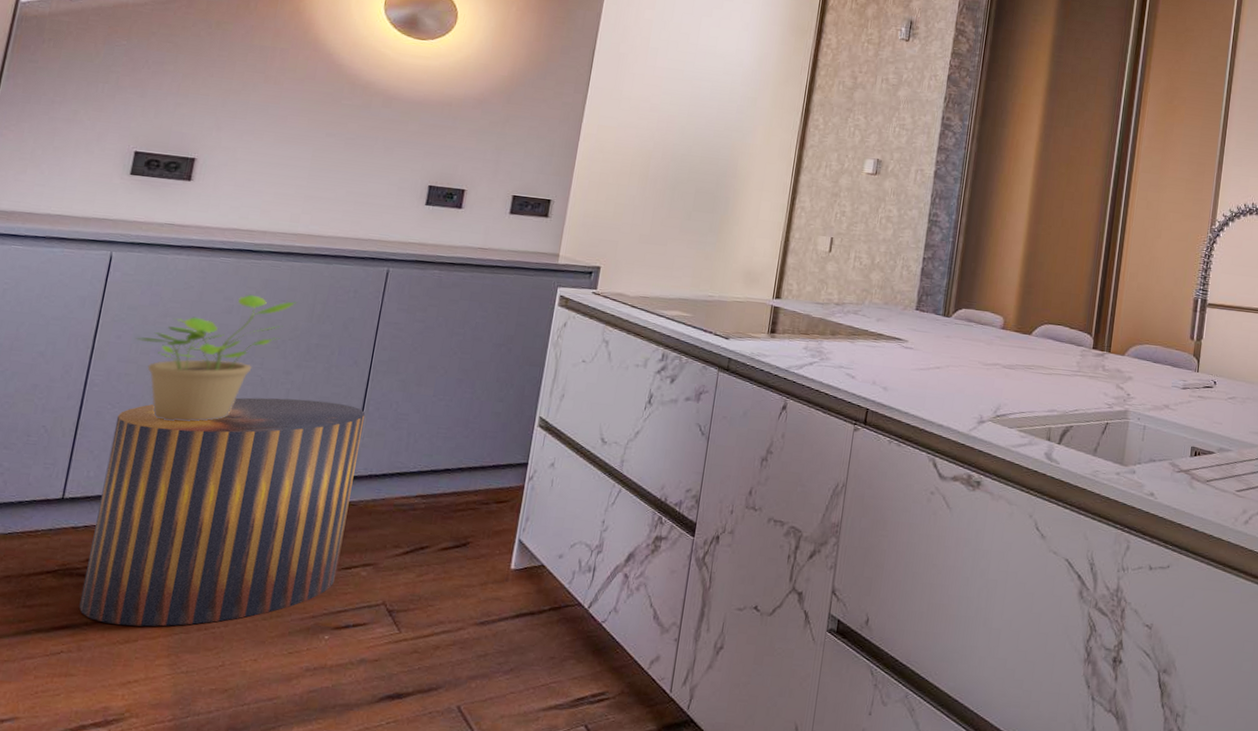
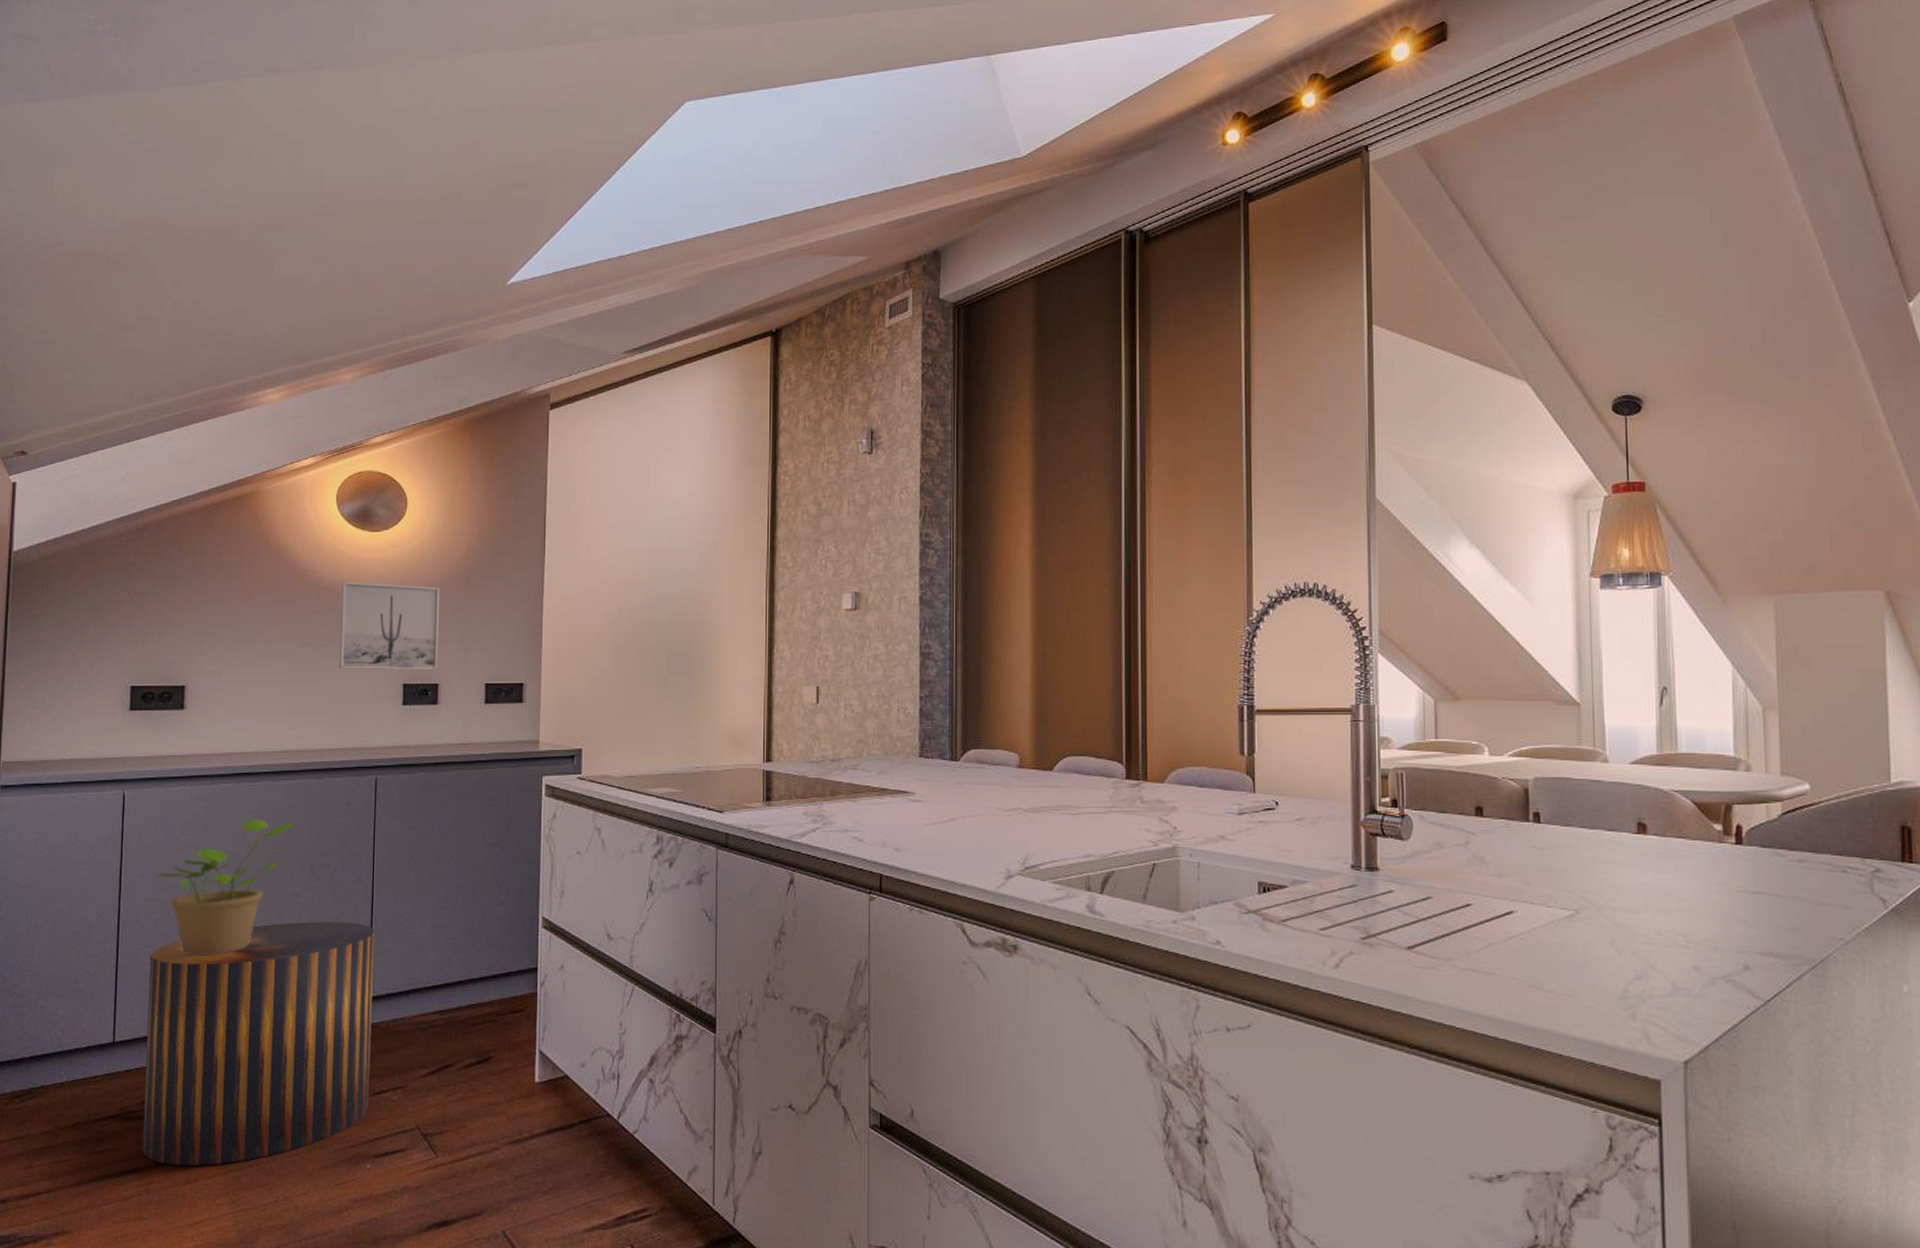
wall art: none [364,81,480,176] -> present [339,581,441,670]

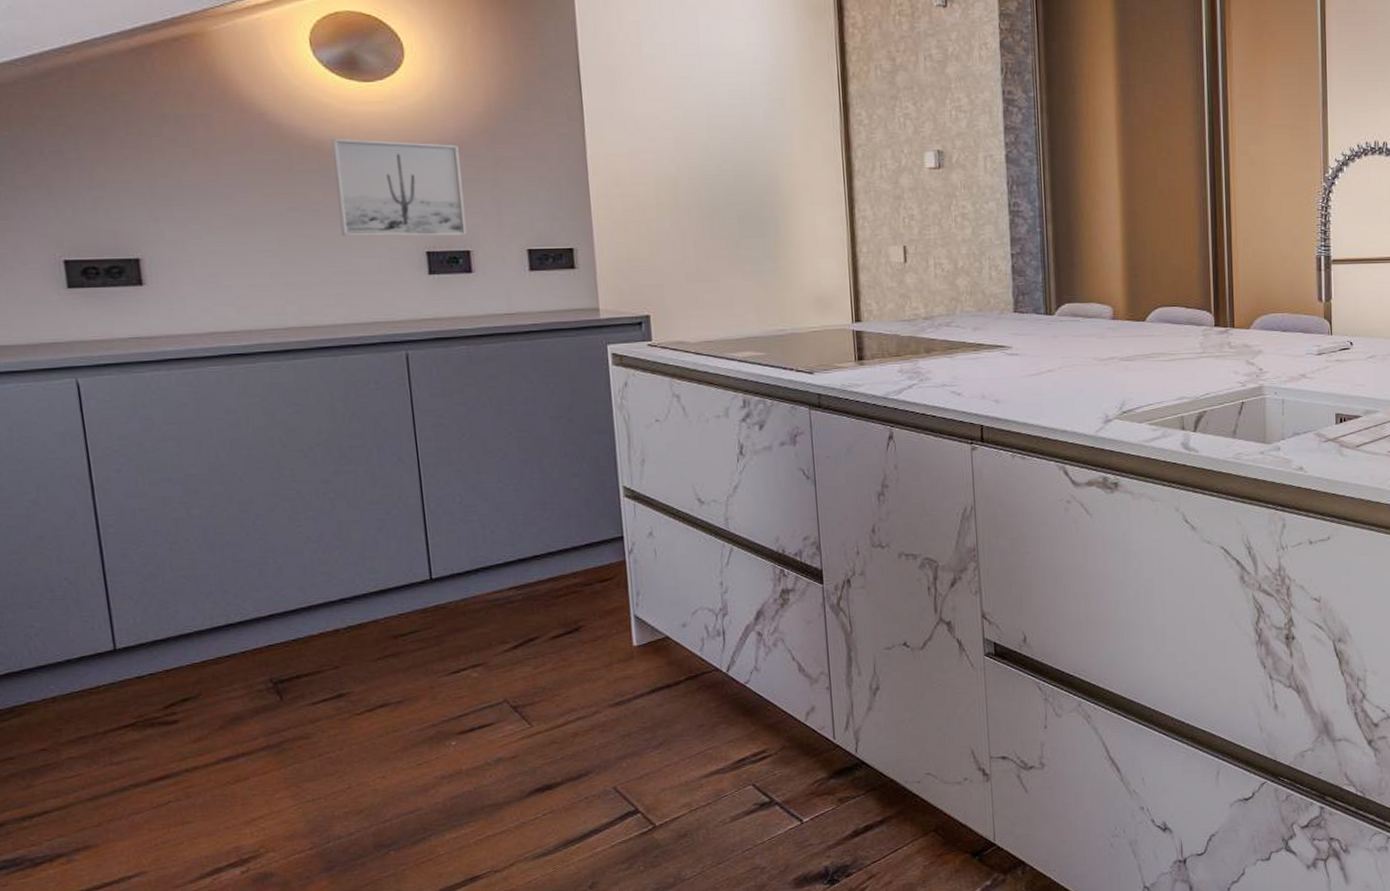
stool: present [142,921,375,1166] -> none [146,505,446,767]
potted plant: present [156,818,297,955] -> none [138,402,313,552]

